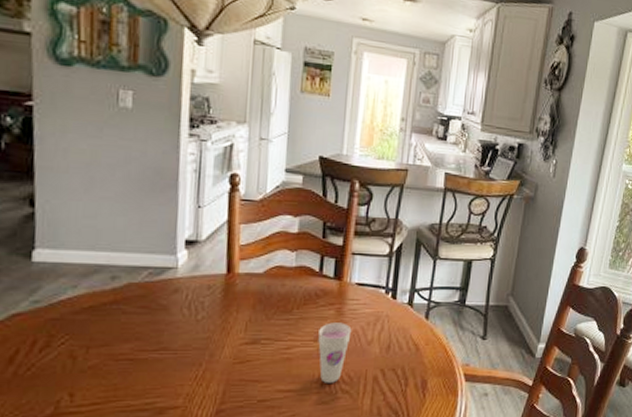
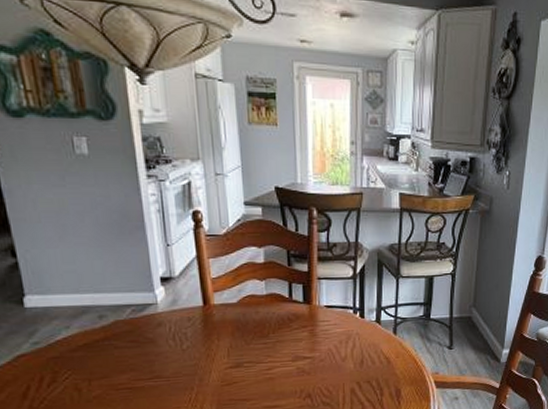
cup: present [318,322,352,383] -> none [295,343,326,398]

